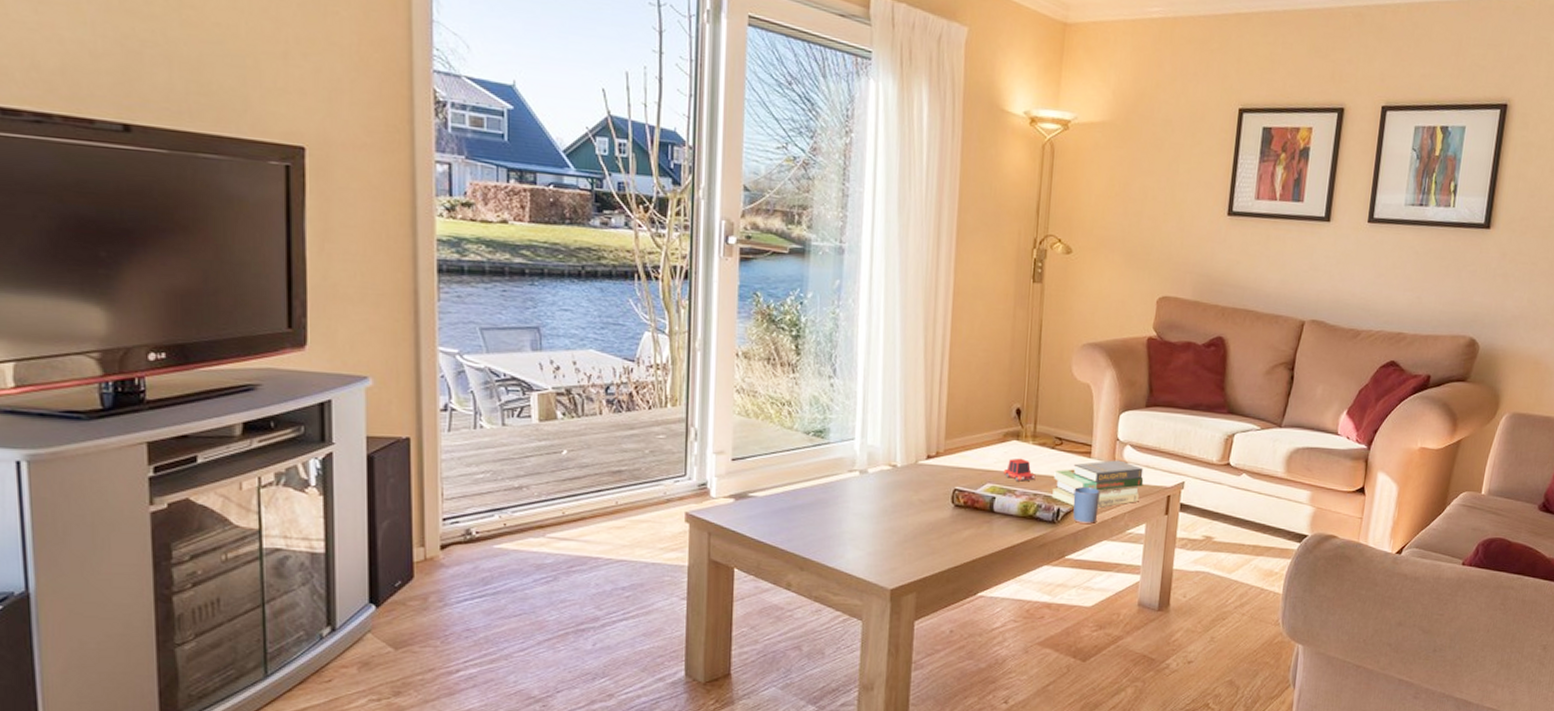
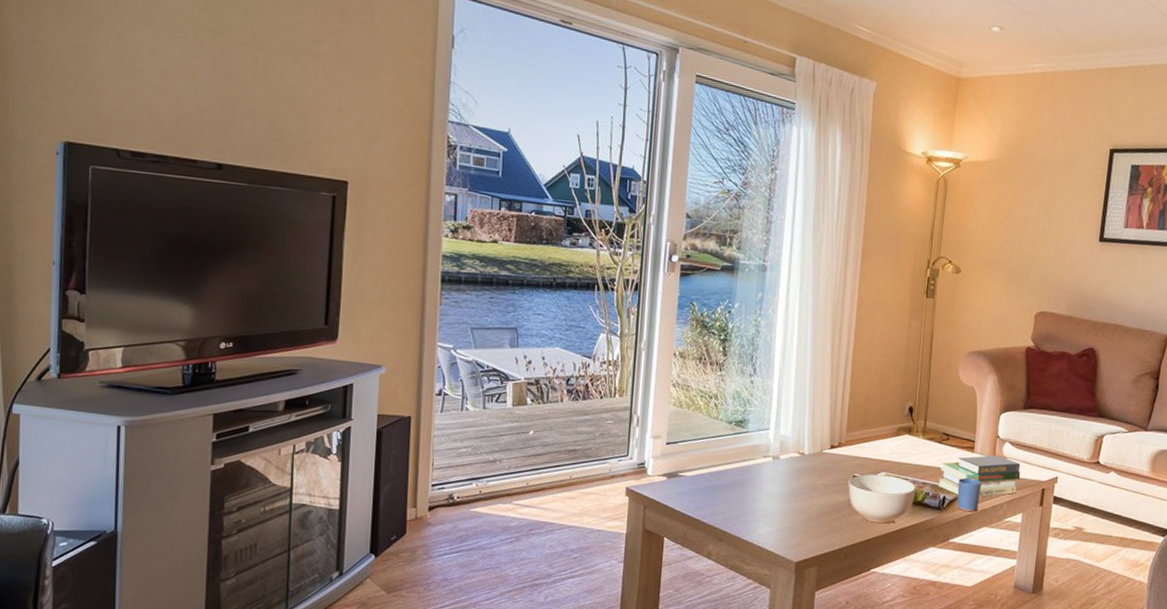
bowl: none [948,486,1027,542] -> present [848,474,917,524]
toy car: present [1003,458,1036,482] -> none [896,450,925,472]

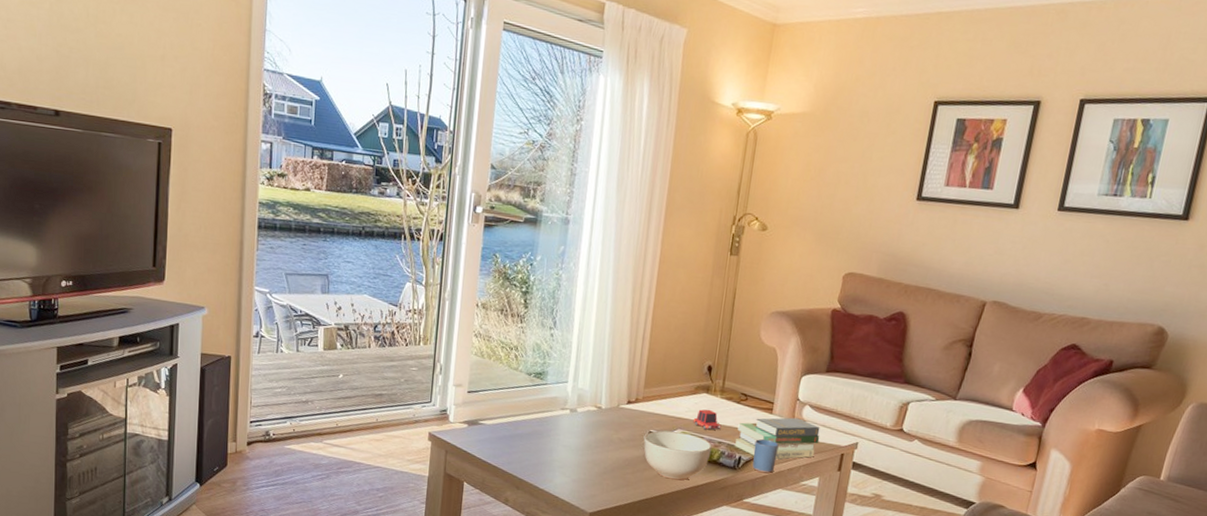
toy car: none [896,450,925,472] -> present [693,409,722,431]

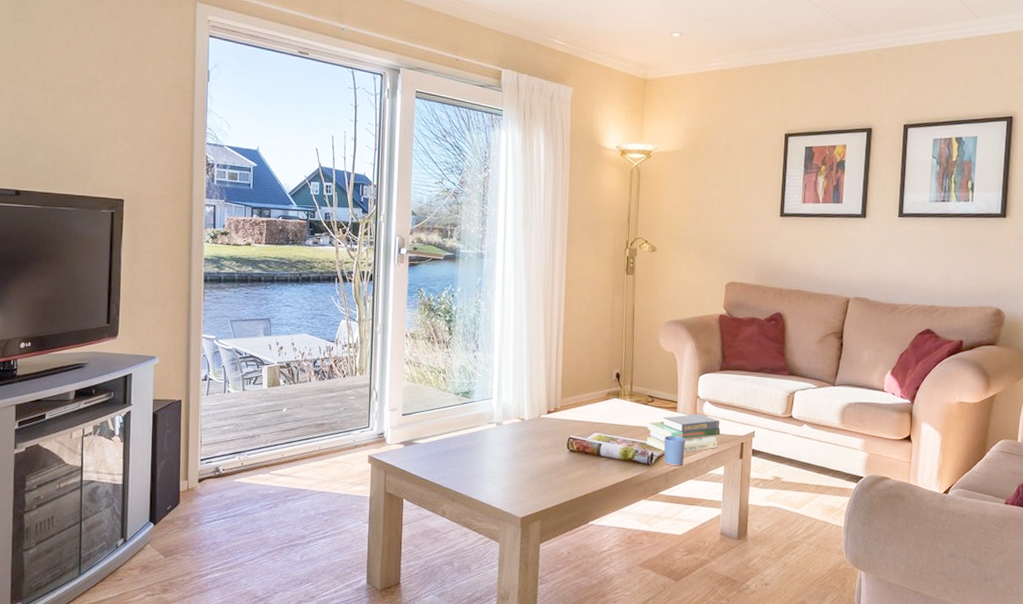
bowl: present [643,430,712,481] -> none [564,435,627,480]
toy car: present [693,409,722,431] -> none [607,412,633,432]

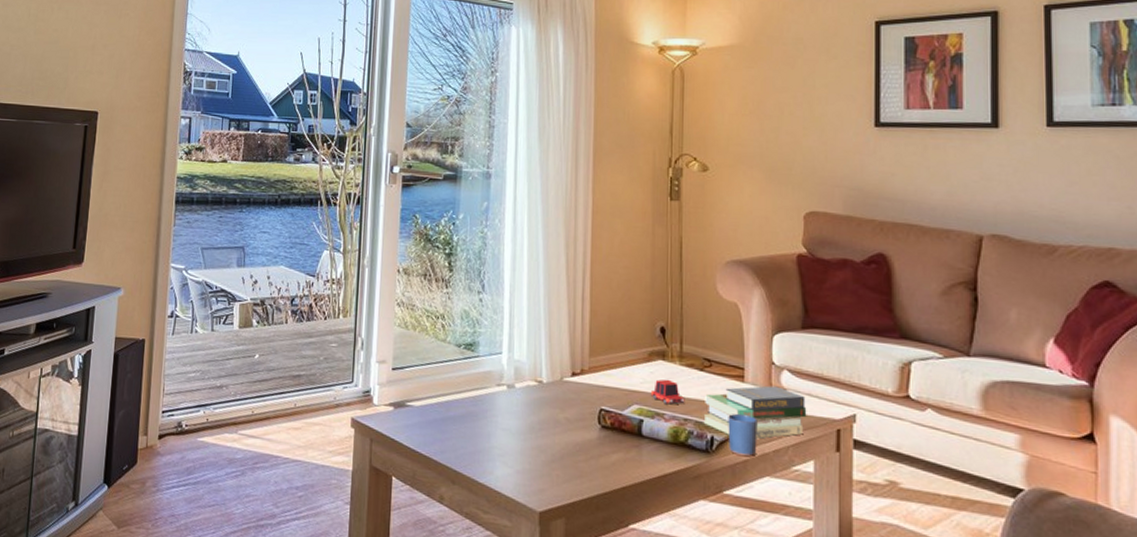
toy car: none [607,412,633,432] -> present [650,379,685,405]

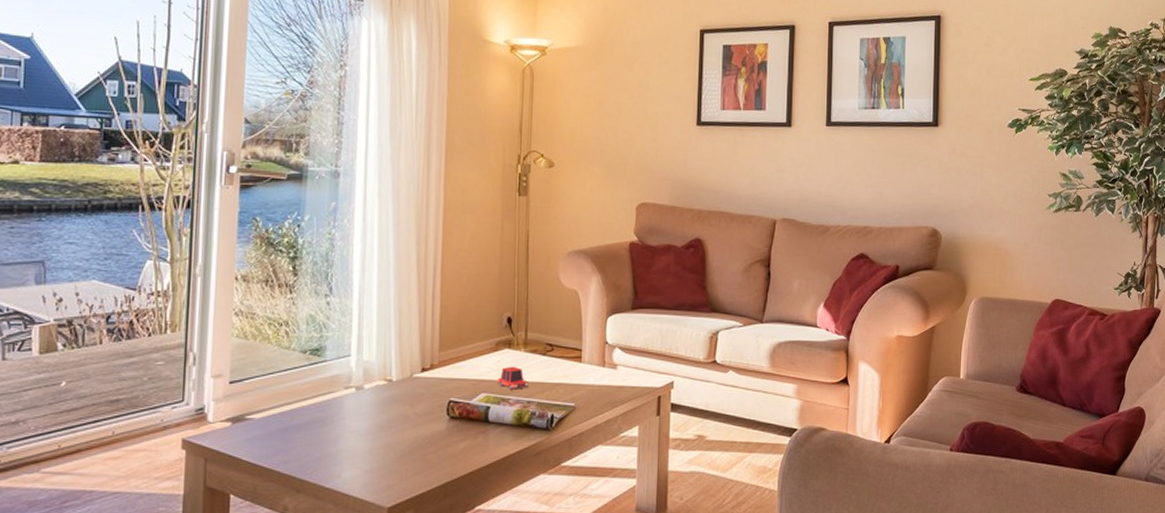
books: present [703,385,807,439] -> none [544,363,634,412]
mug: present [728,413,758,457] -> none [566,391,592,430]

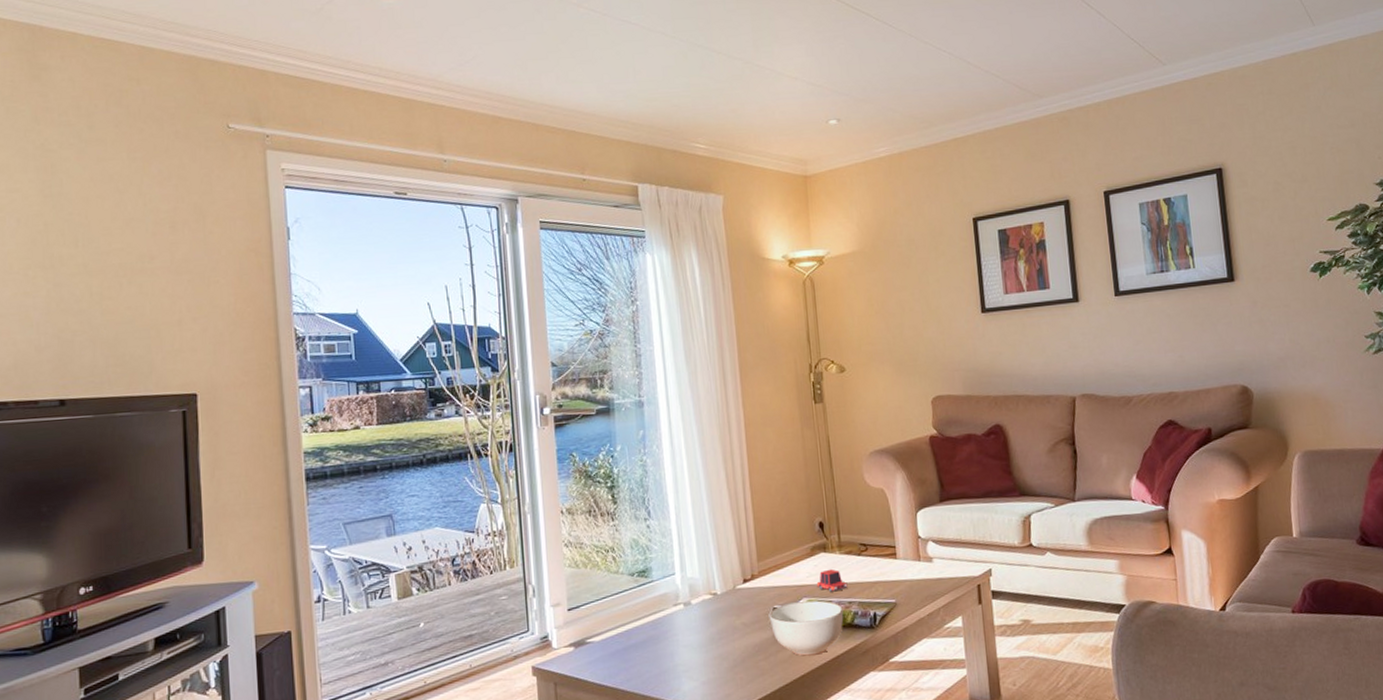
bowl: none [443,397,521,453] -> present [768,600,844,656]

